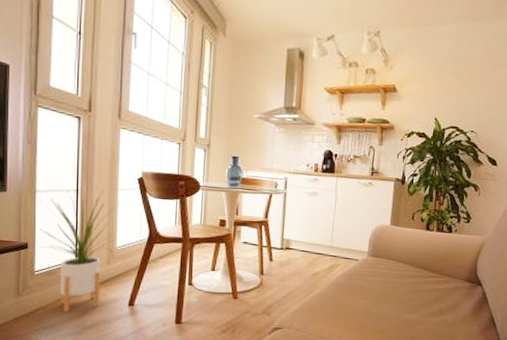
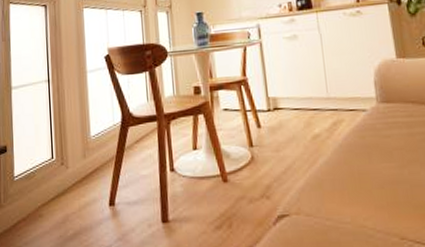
house plant: present [39,189,121,313] -> none [15,75,91,223]

